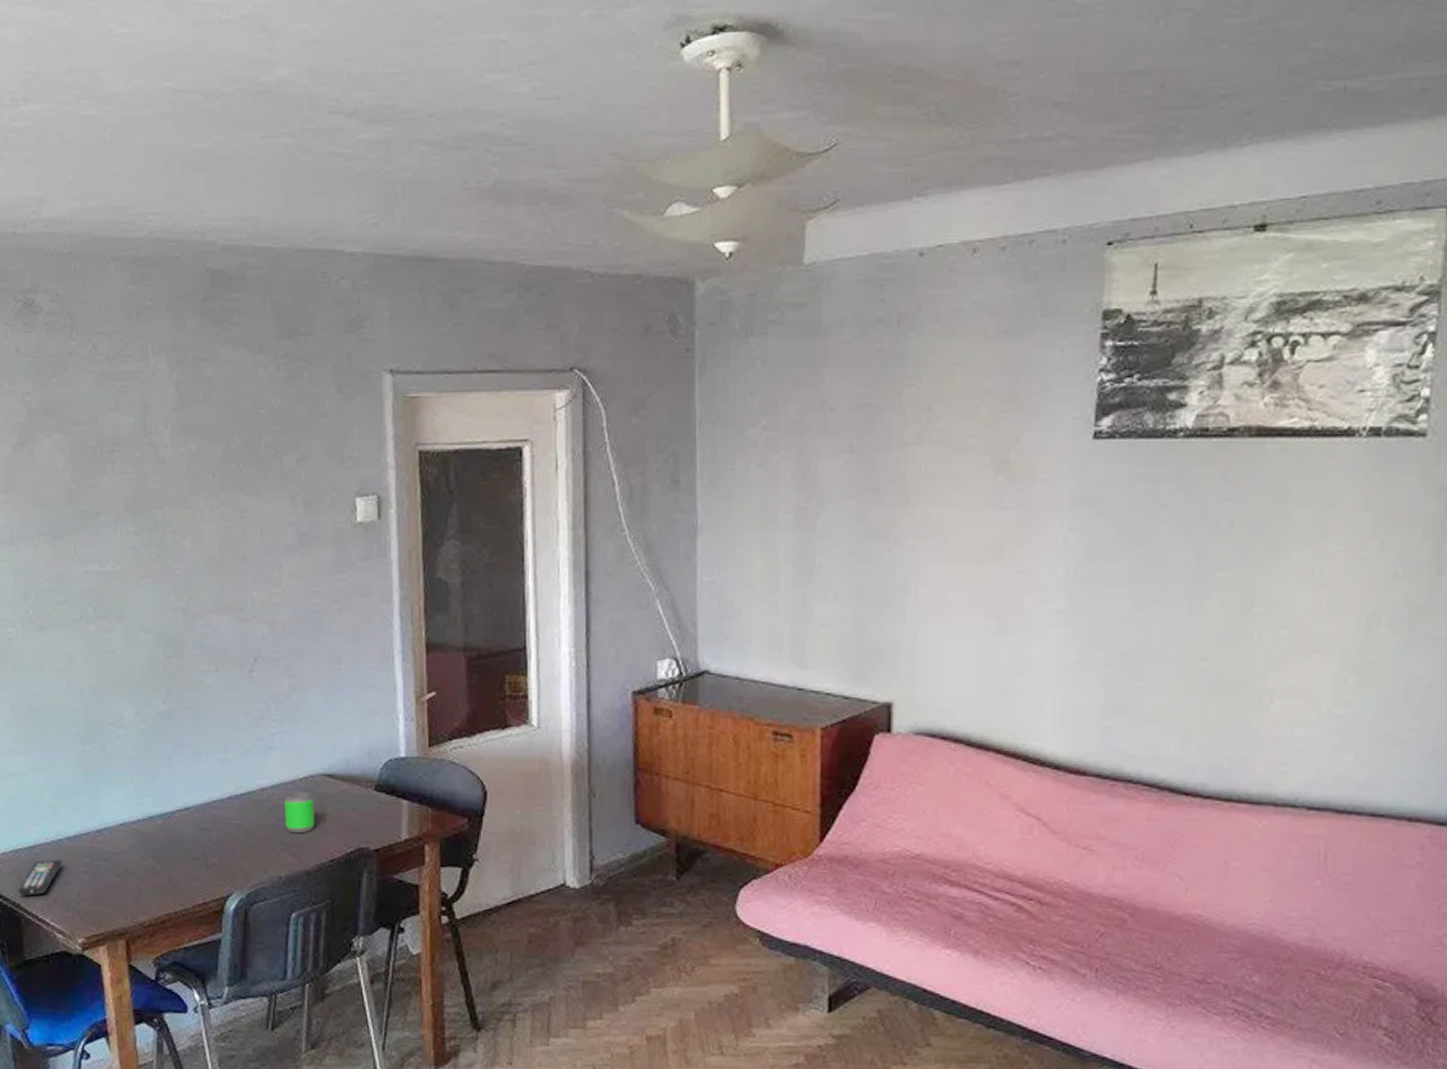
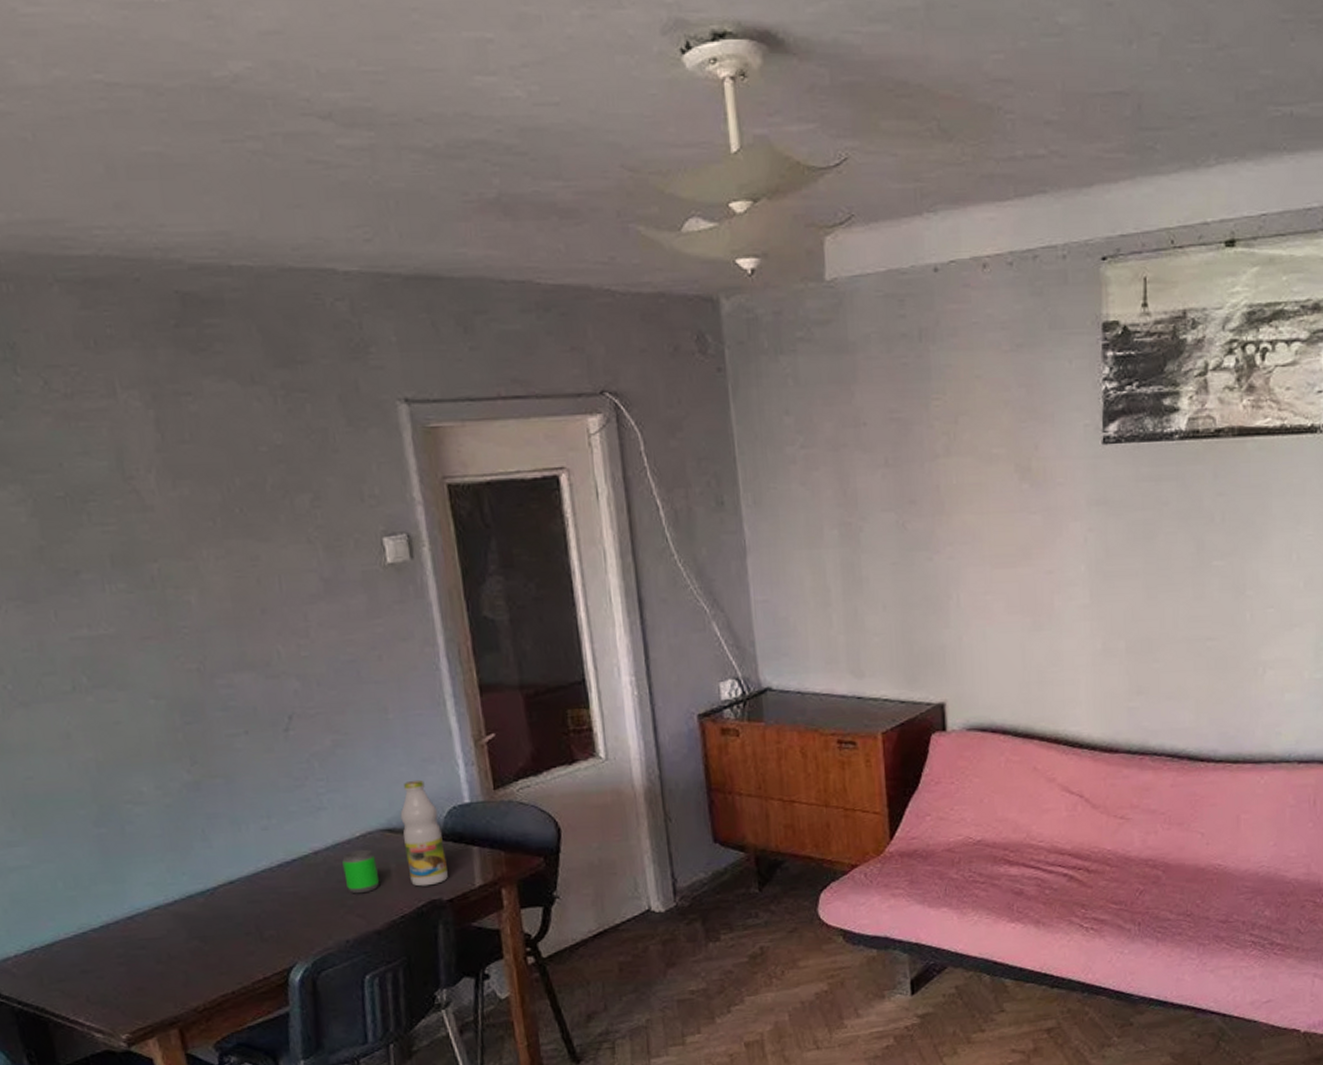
remote control: present [18,859,63,896] -> none [40,954,91,998]
bottle: none [341,729,377,834] -> present [400,779,448,887]

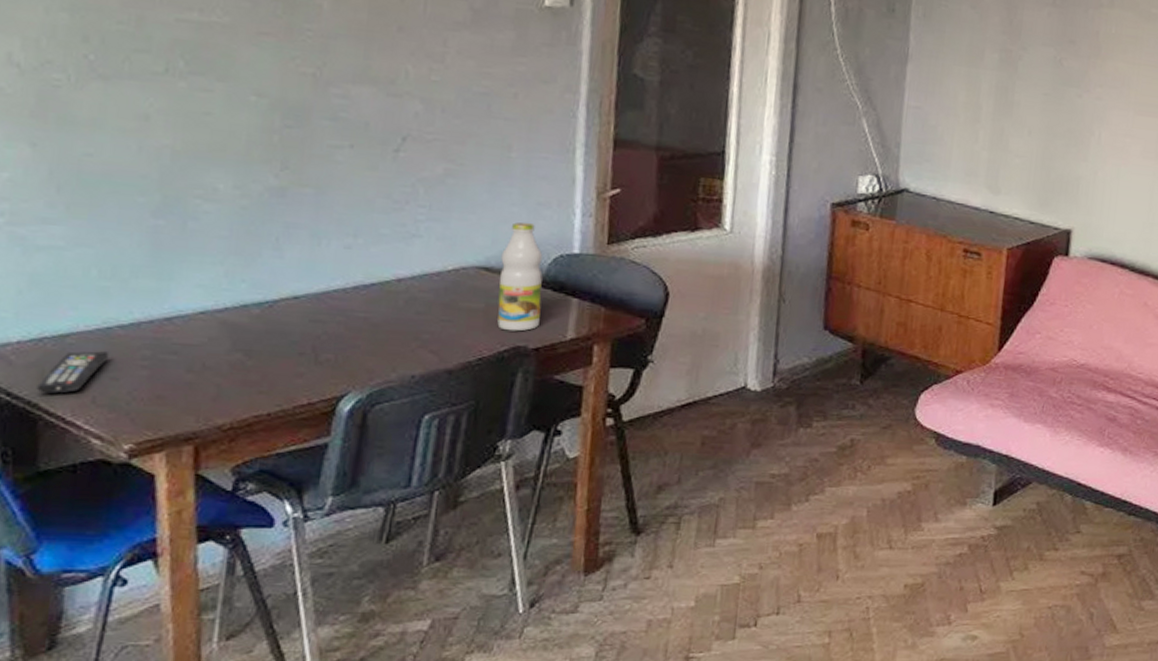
remote control: none [40,954,91,998] -> present [36,351,110,393]
soda can: present [342,849,380,894] -> none [425,283,465,329]

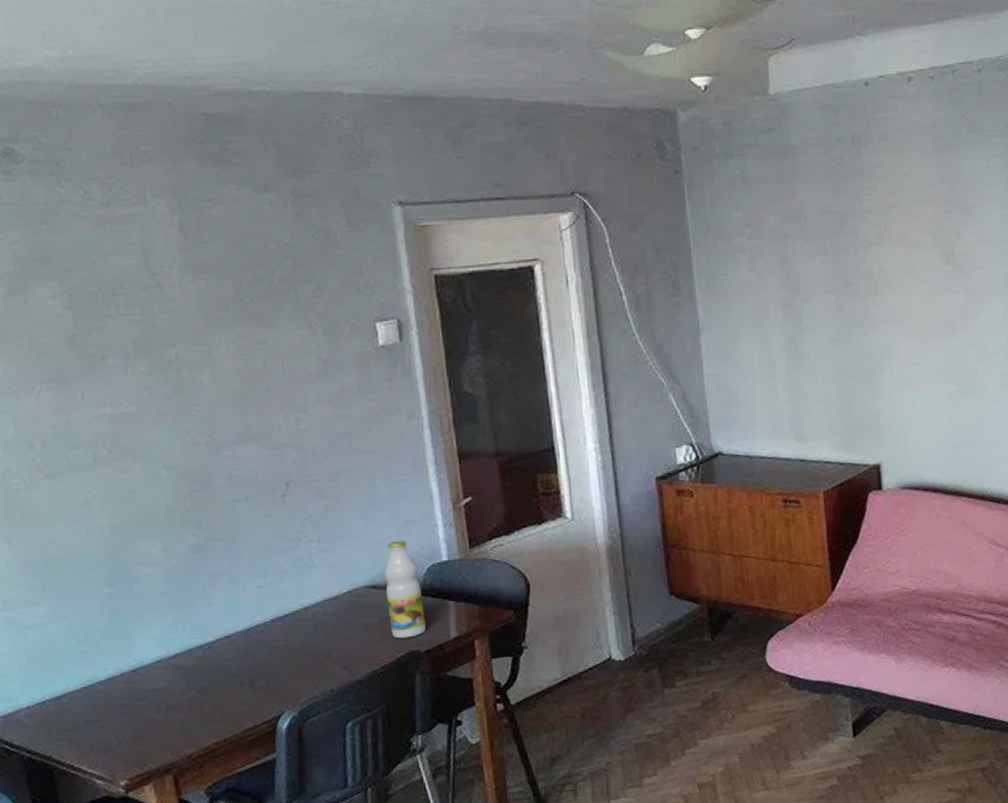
remote control: present [36,351,110,393] -> none [48,705,96,747]

